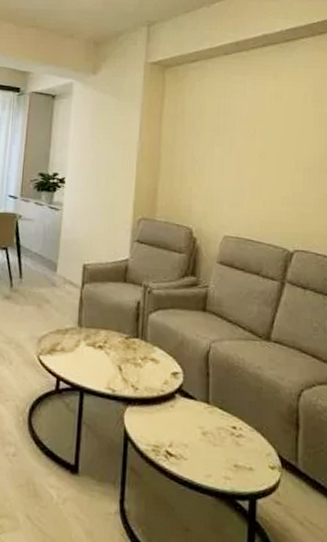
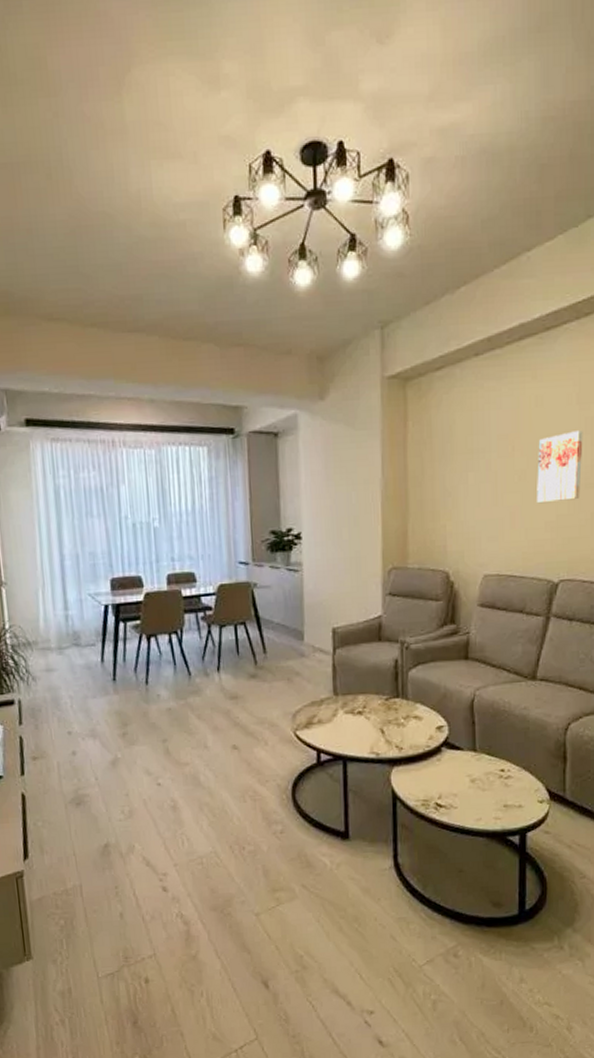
wall art: none [275,123,317,181] -> present [537,431,583,504]

